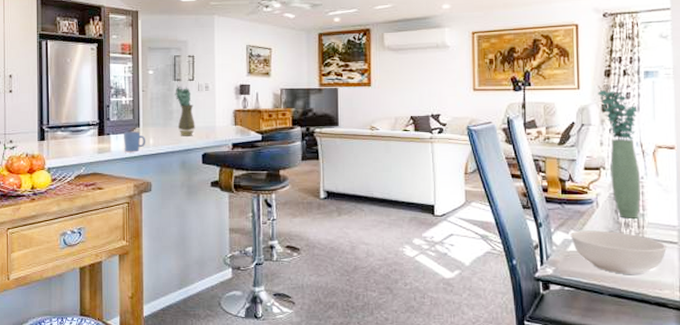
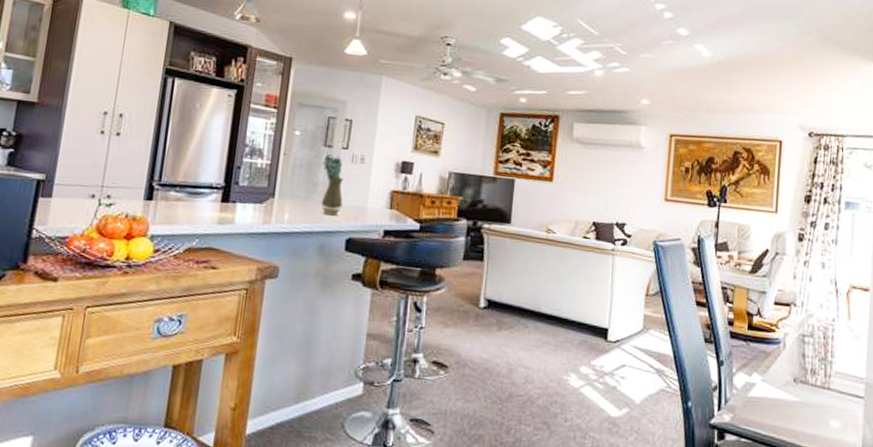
mug: present [124,131,146,153] -> none [251,200,280,228]
bowl: present [570,230,667,274] -> none [752,373,852,430]
vase: present [598,85,641,218] -> none [796,211,835,366]

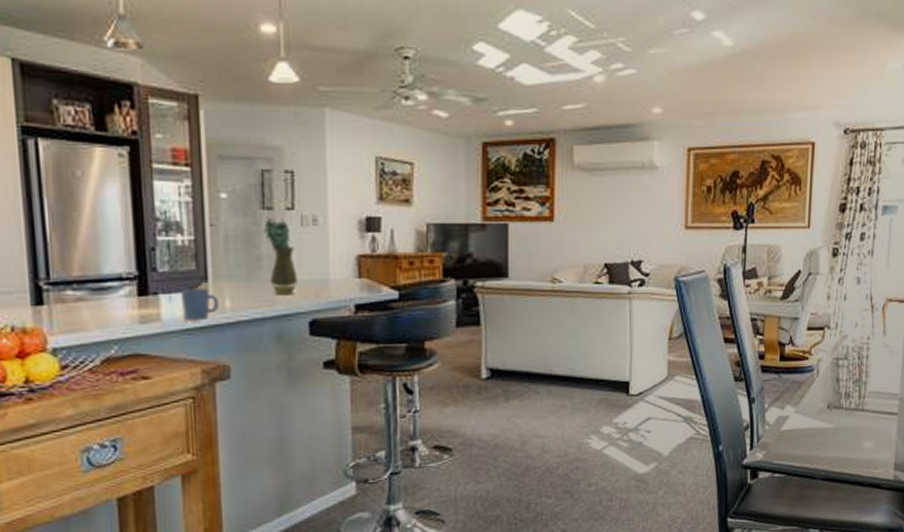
mug: none [251,200,280,228] -> present [182,288,220,322]

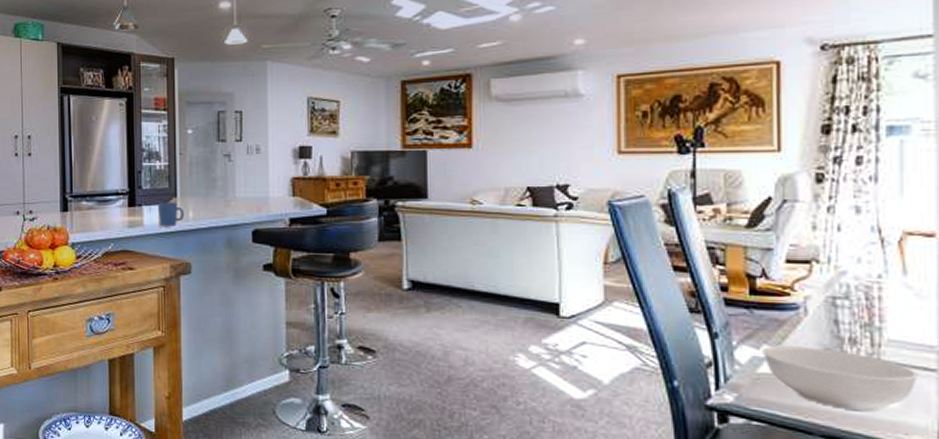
vase: present [264,216,298,295] -> none [218,146,244,209]
bowl: none [785,403,886,454] -> present [762,345,918,411]

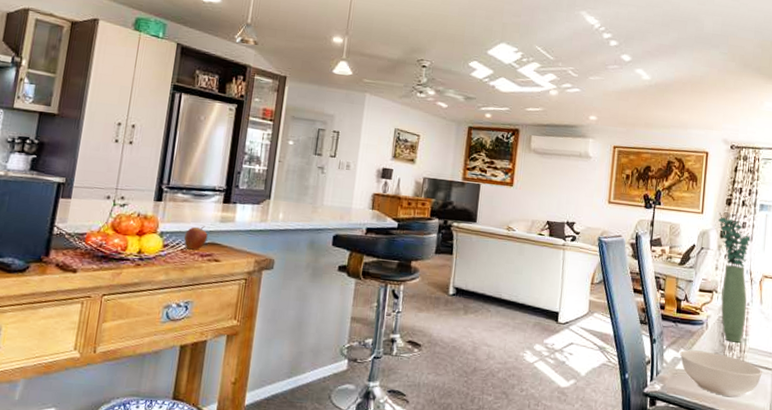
fruit: none [95,233,118,259] -> present [183,226,208,250]
mug: present [158,202,185,227] -> none [249,202,276,226]
vase: none [810,146,878,333] -> present [718,212,751,343]

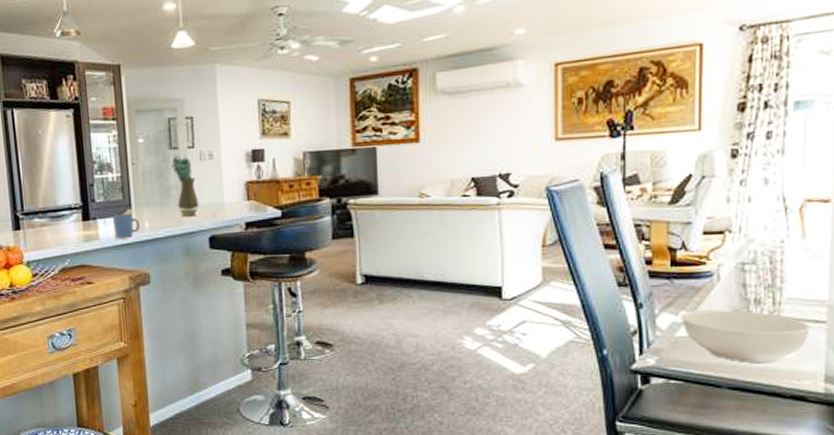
fruit: present [183,226,208,250] -> none [50,249,75,276]
mug: none [249,202,276,226] -> present [113,213,141,240]
vase: none [312,159,332,216] -> present [171,154,199,217]
vase: present [718,212,751,343] -> none [727,123,781,294]

